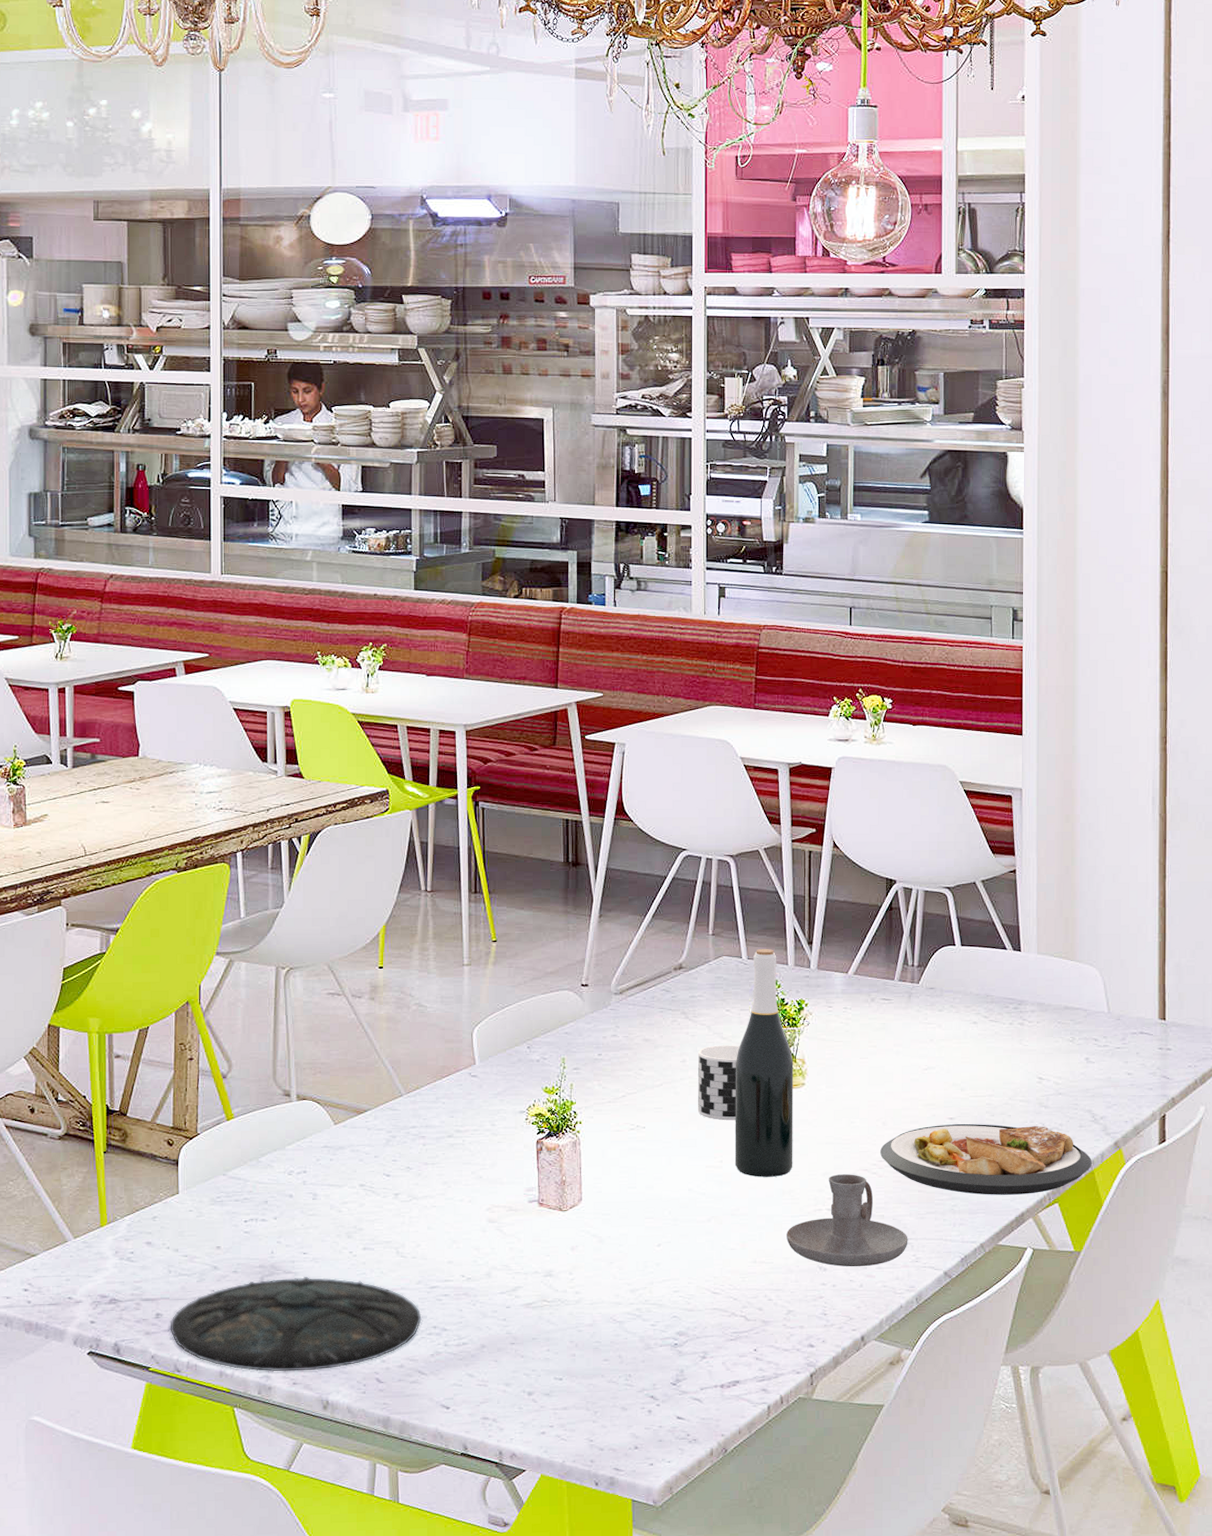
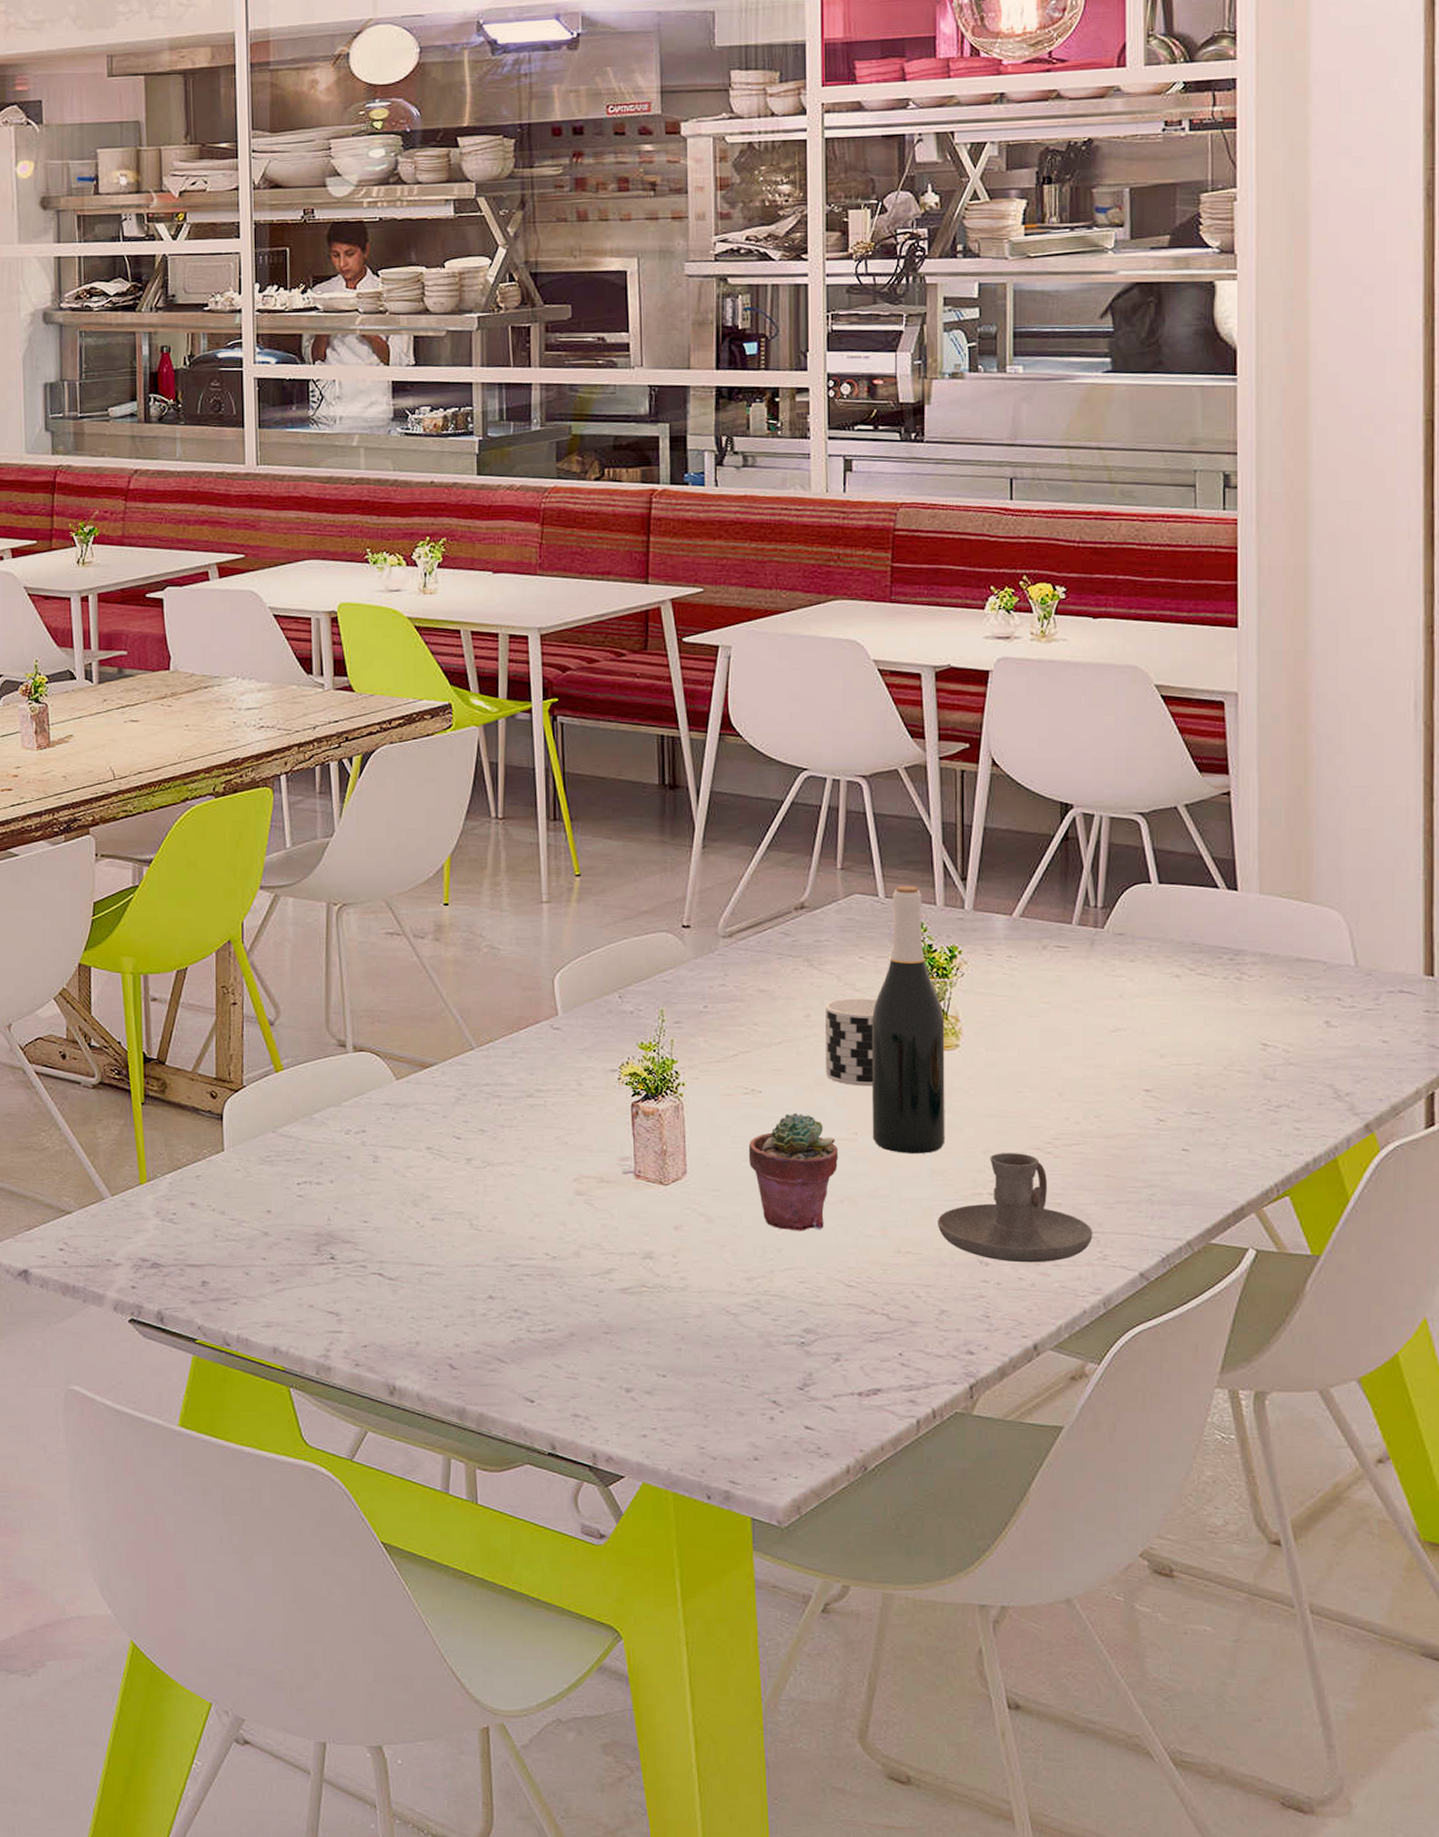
plate: present [170,1277,422,1372] -> none [217,1248,500,1352]
potted succulent: none [633,1145,708,1247] -> present [748,1112,839,1231]
plate: present [880,1123,1092,1195] -> none [1056,1097,1334,1184]

